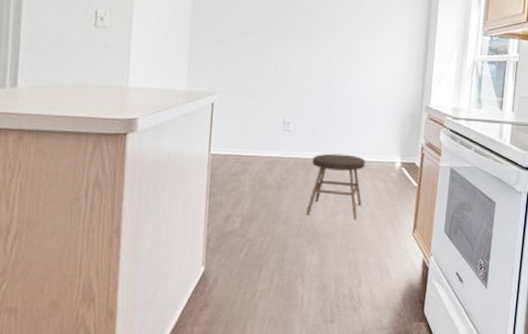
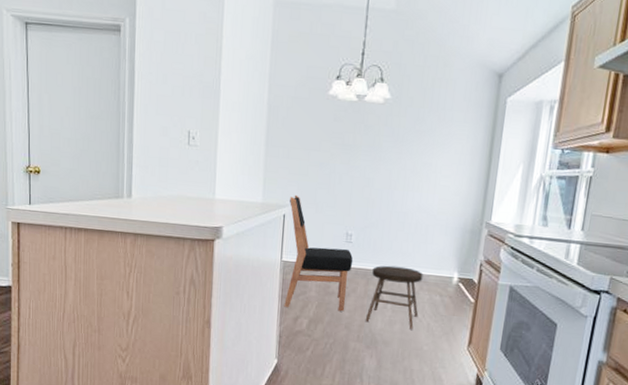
dining chair: none [213,81,292,207] -> present [284,194,353,312]

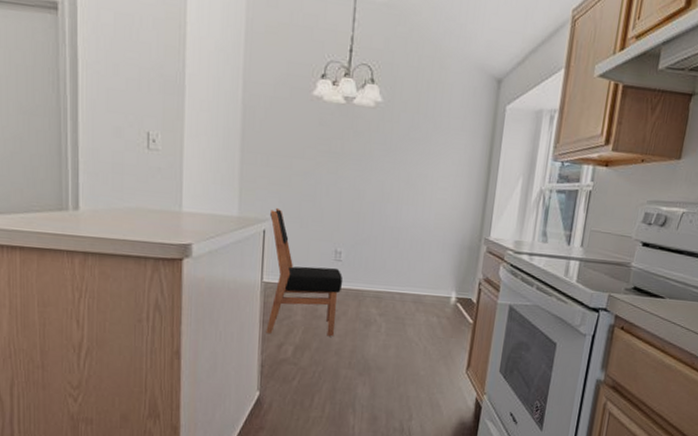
stool: present [365,265,423,330] -> none [357,285,419,354]

